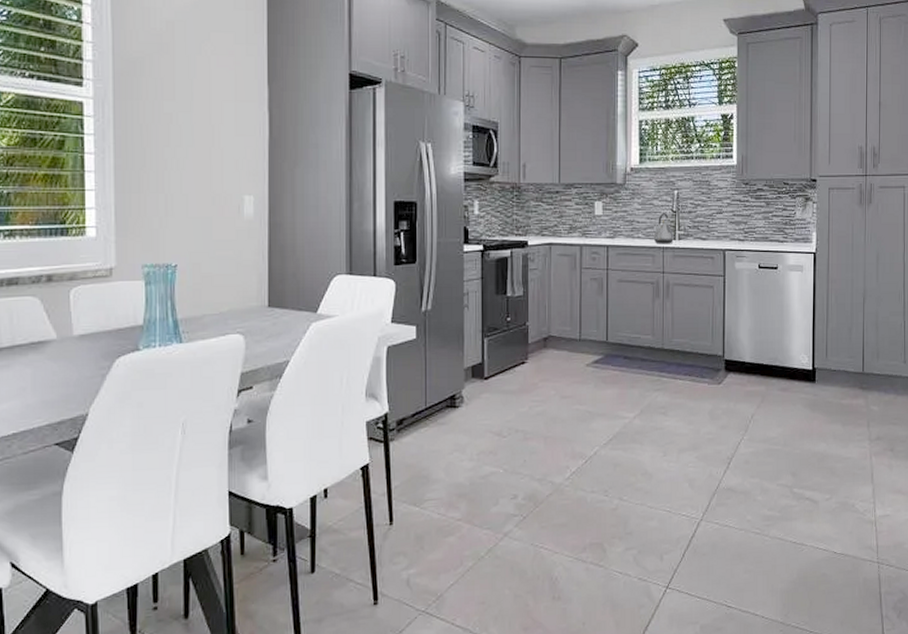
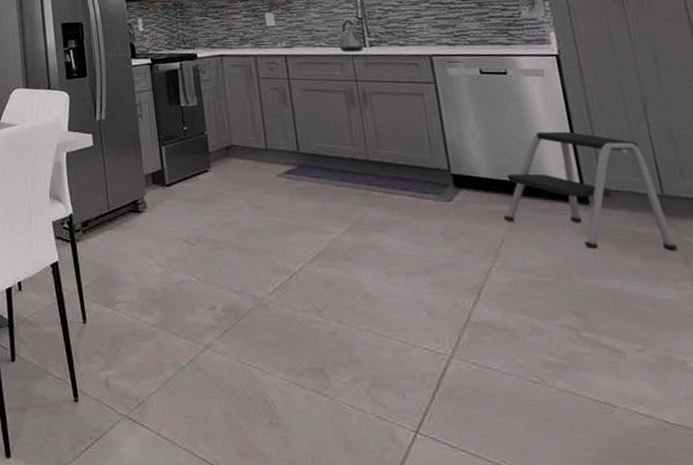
step stool: none [755,320,864,420] -> present [503,131,677,251]

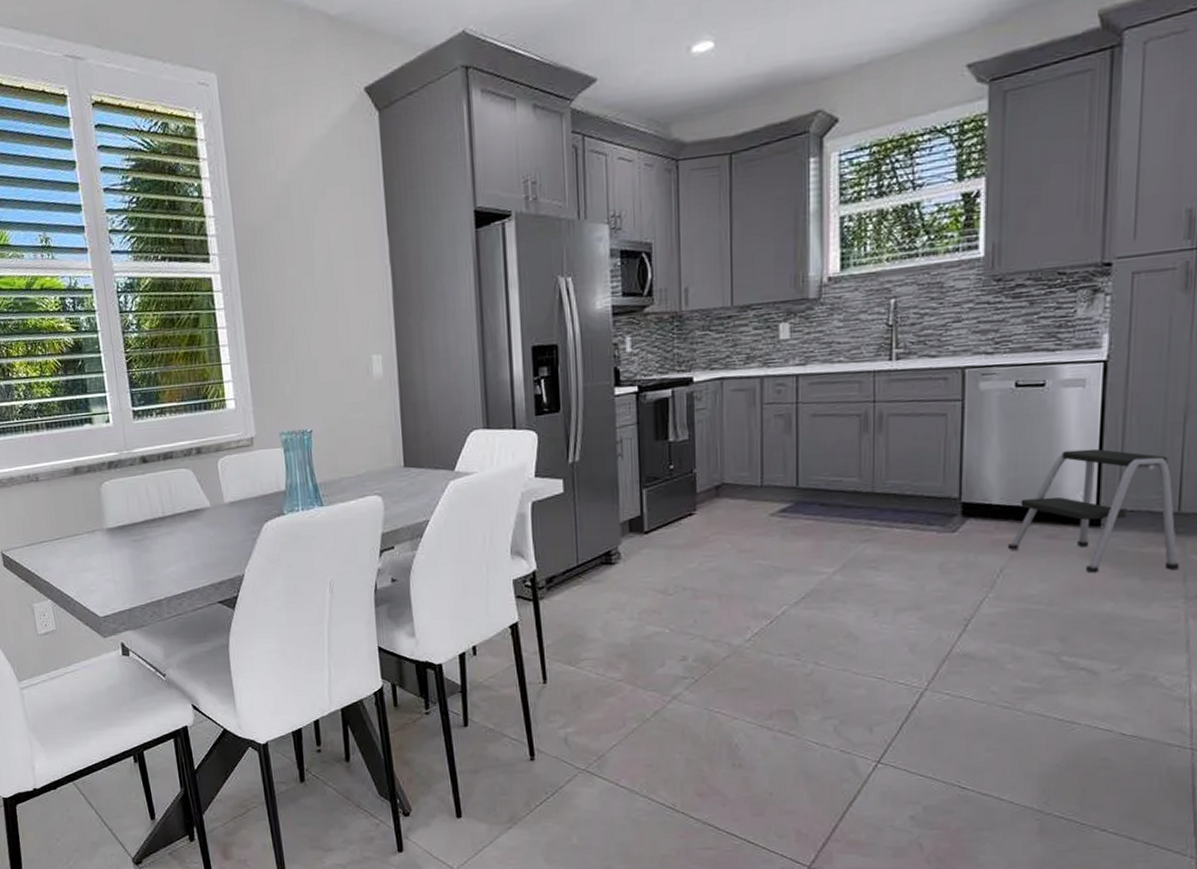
kettle: present [338,20,364,52] -> none [860,328,889,368]

